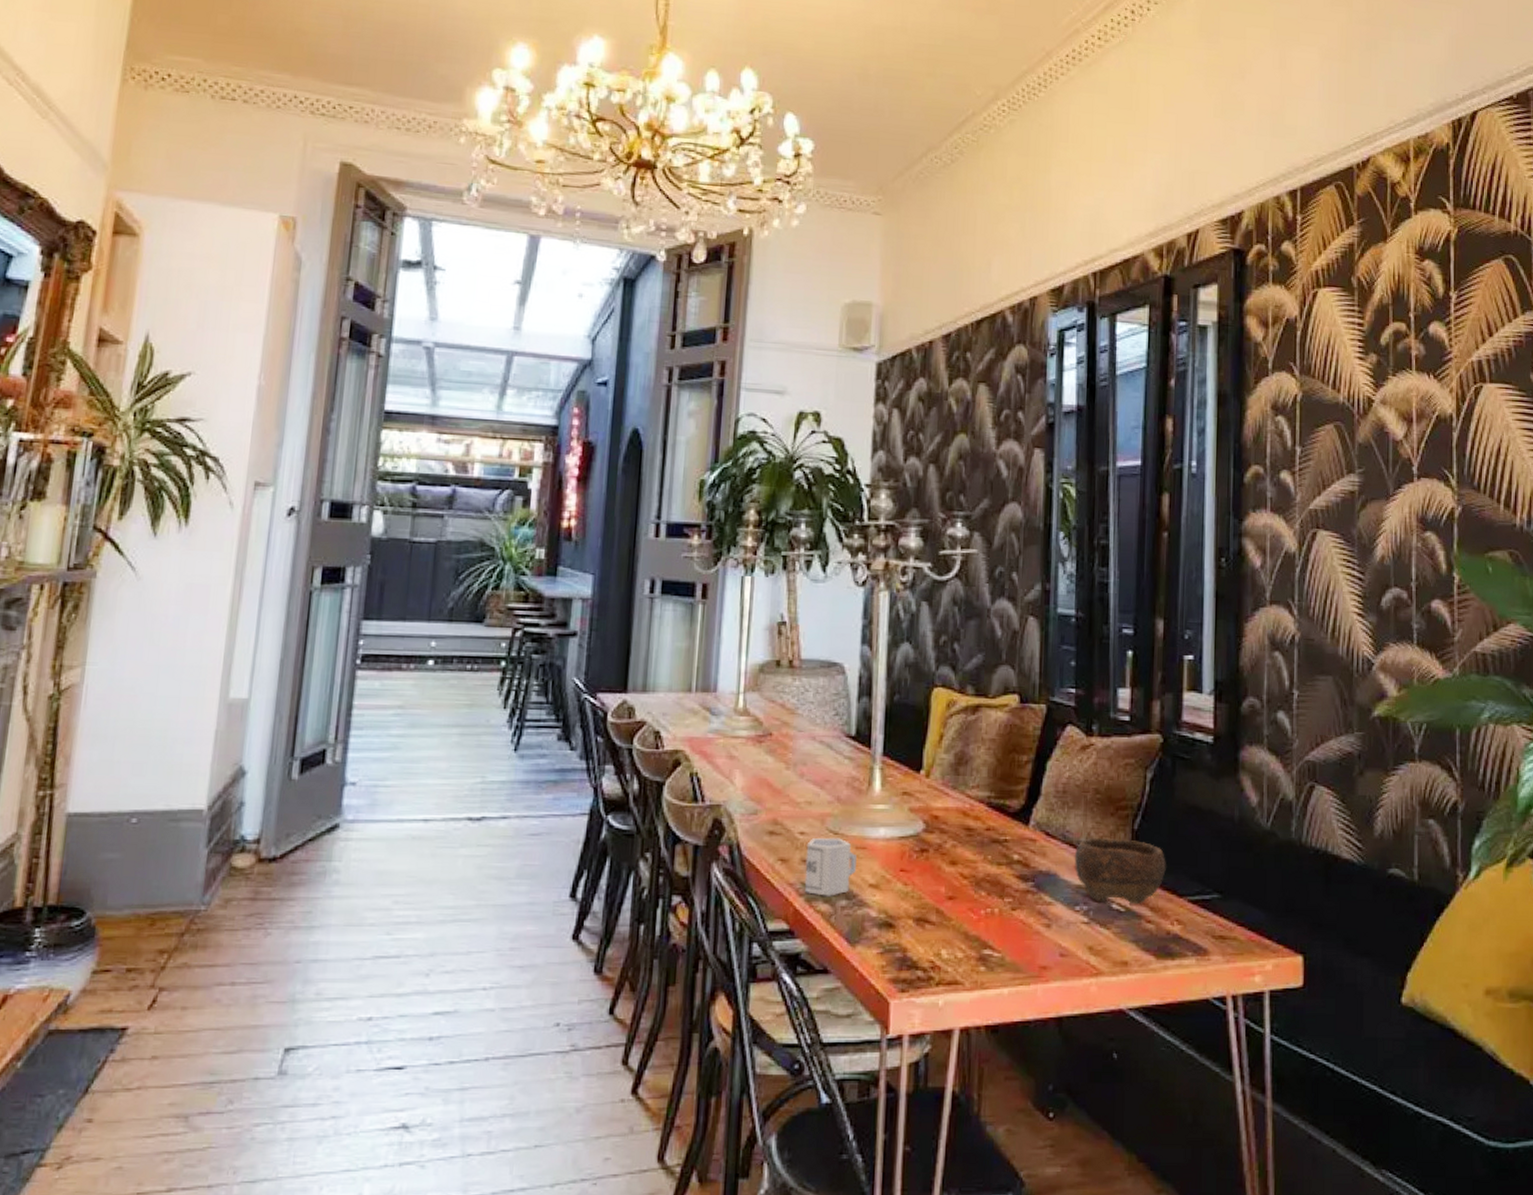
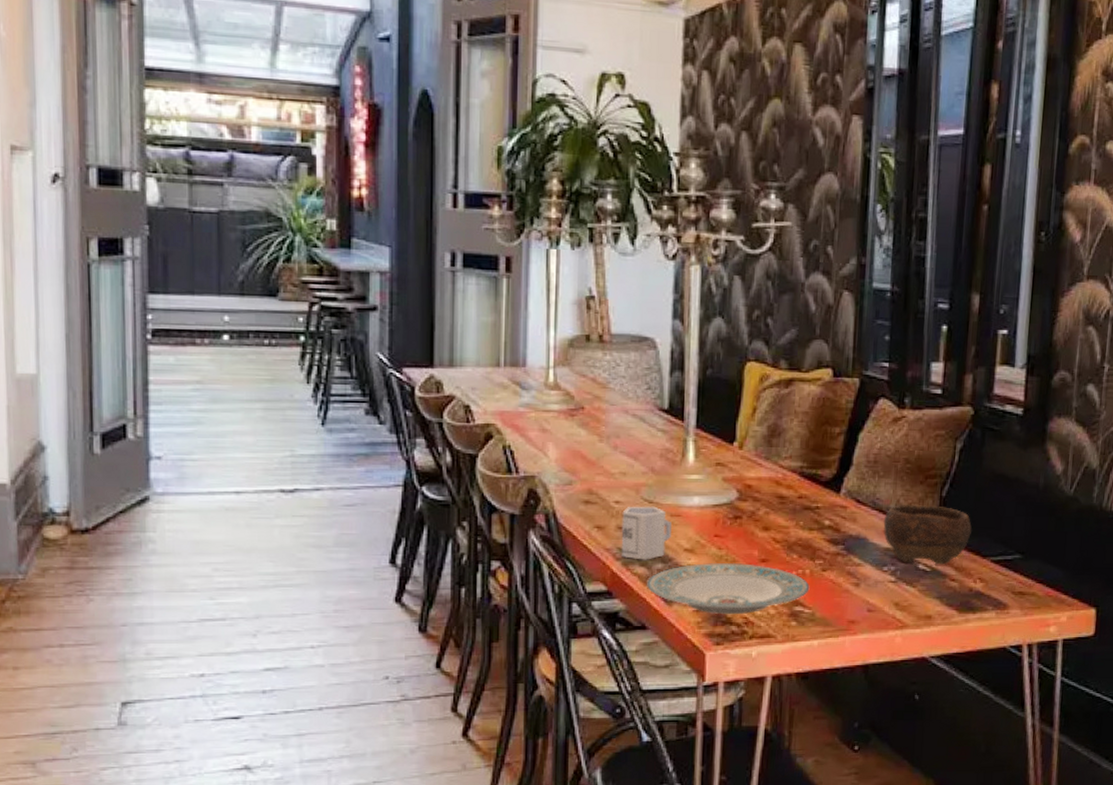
plate: none [830,899,999,958] -> present [647,562,810,615]

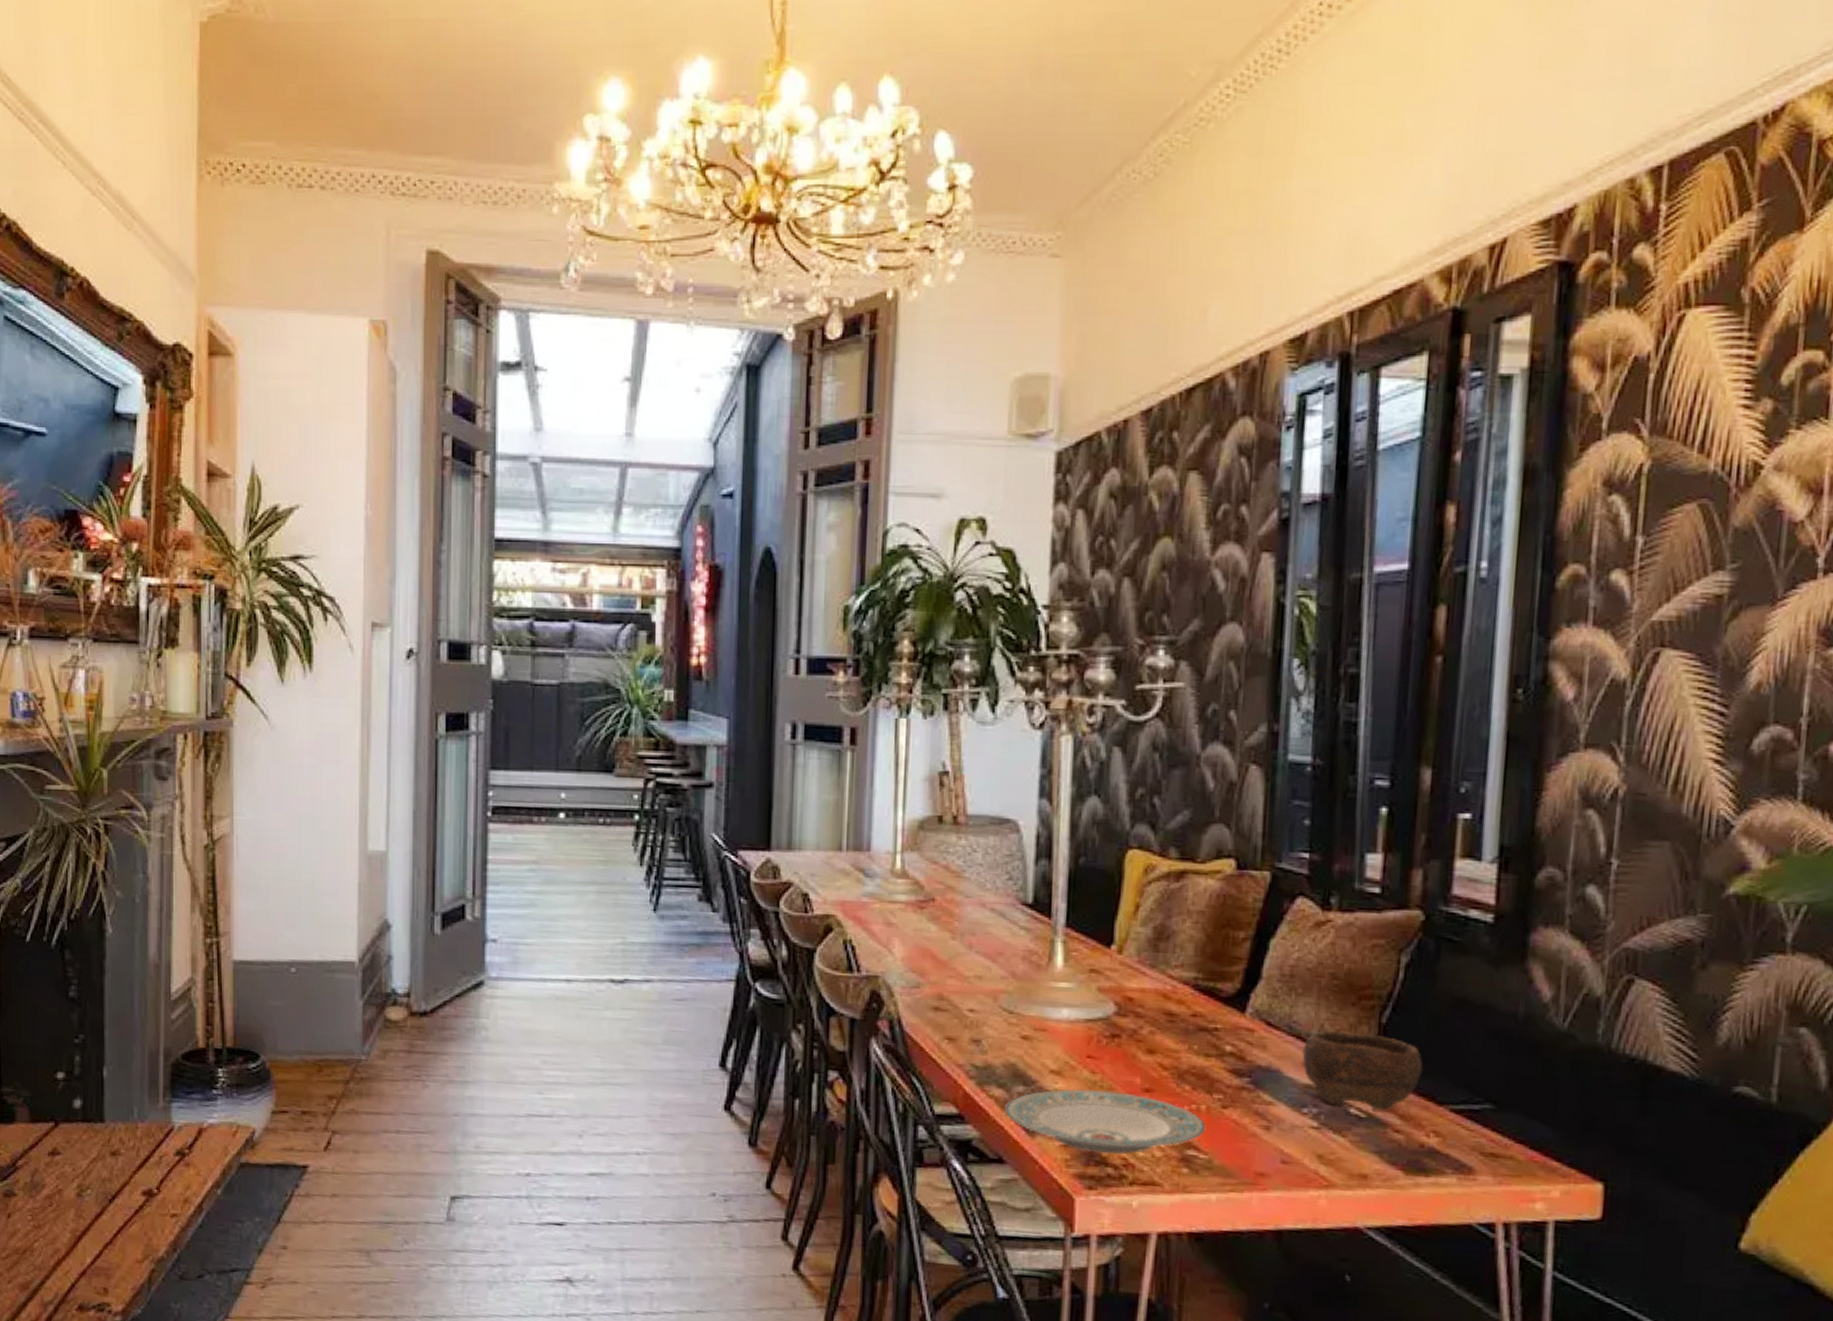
cup: present [621,506,672,560] -> none [975,1016,1035,1081]

